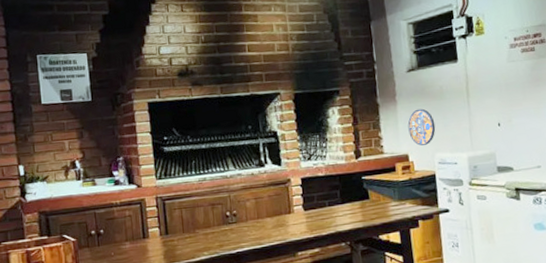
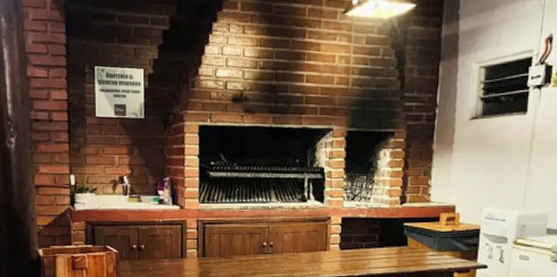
manhole cover: present [407,108,436,146] -> none [460,160,490,198]

